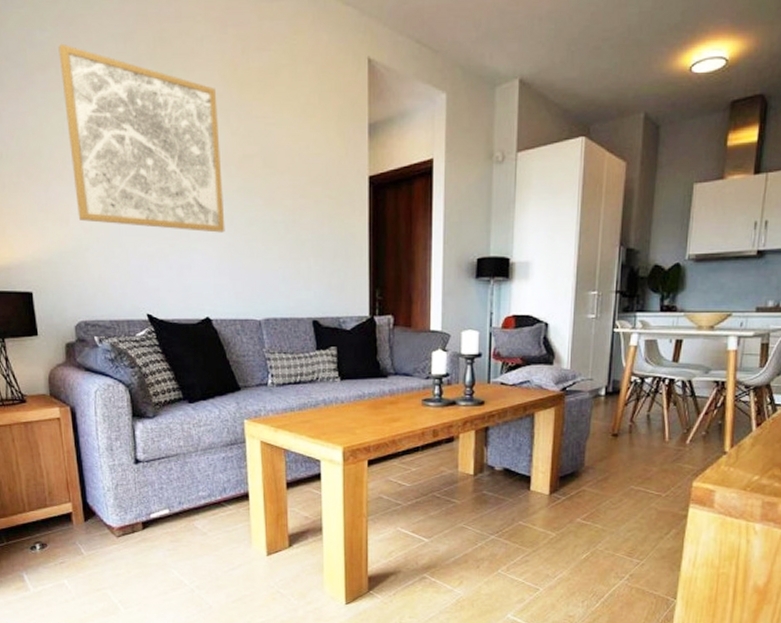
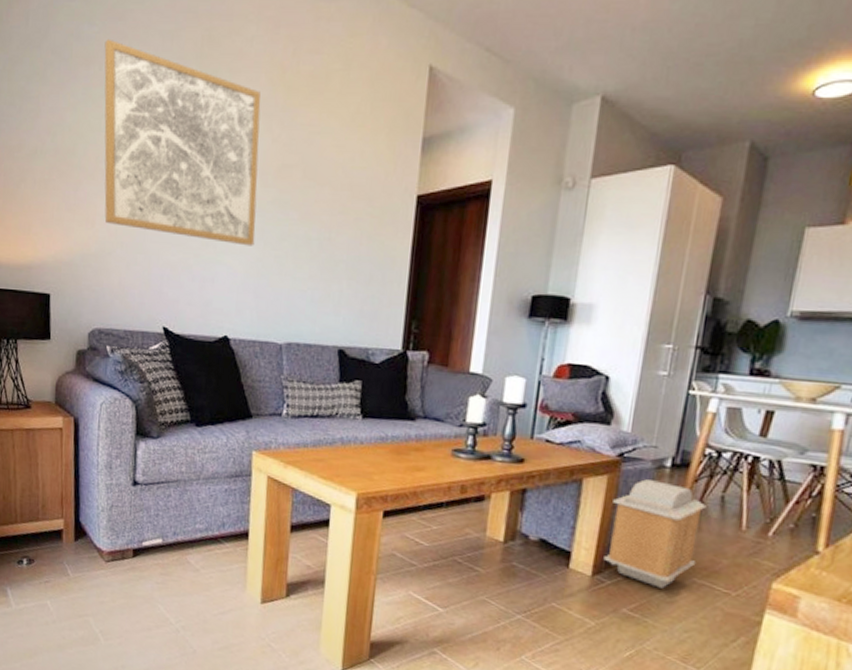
air purifier: none [558,408,636,498] -> present [603,479,707,589]

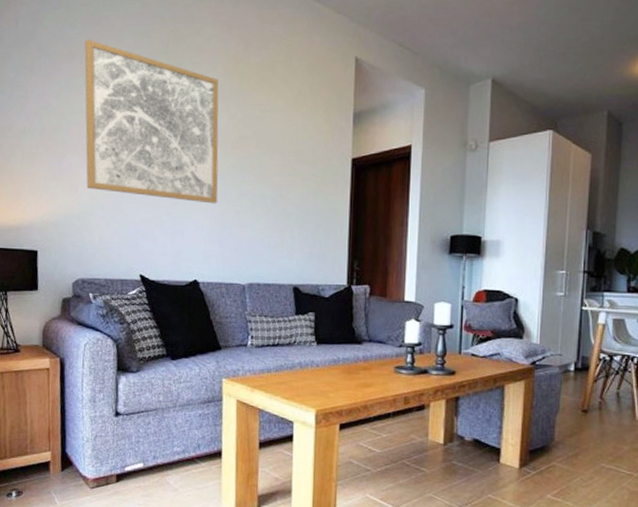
air purifier: present [603,479,707,589] -> none [528,382,606,475]

